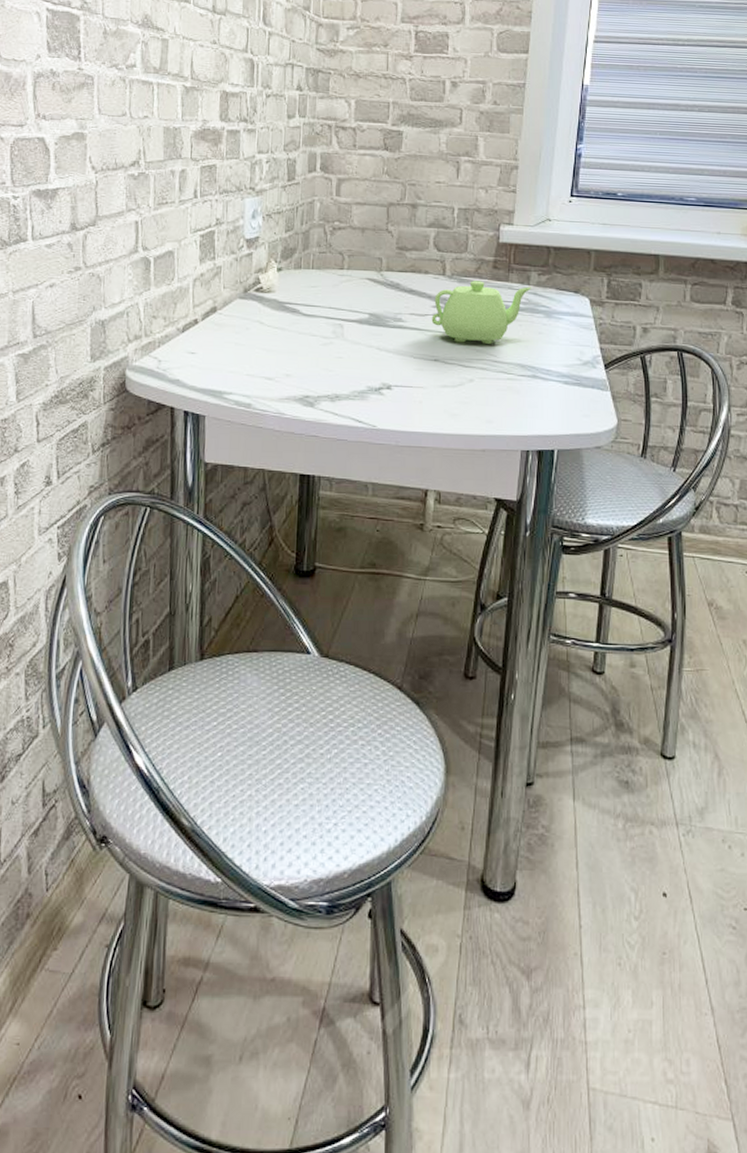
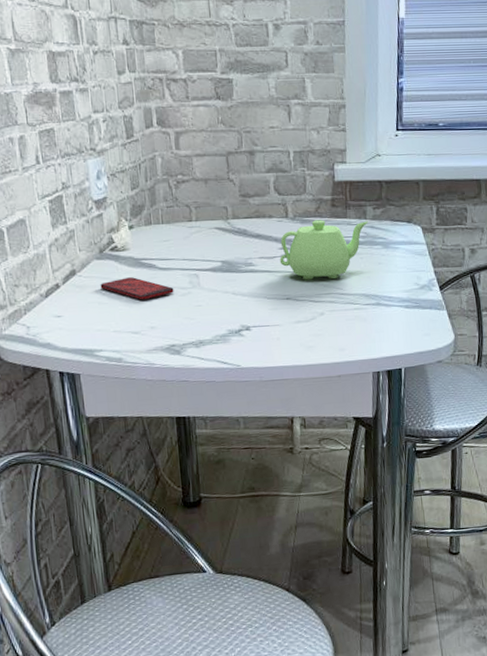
smartphone: none [239,320,316,346] -> present [100,277,174,301]

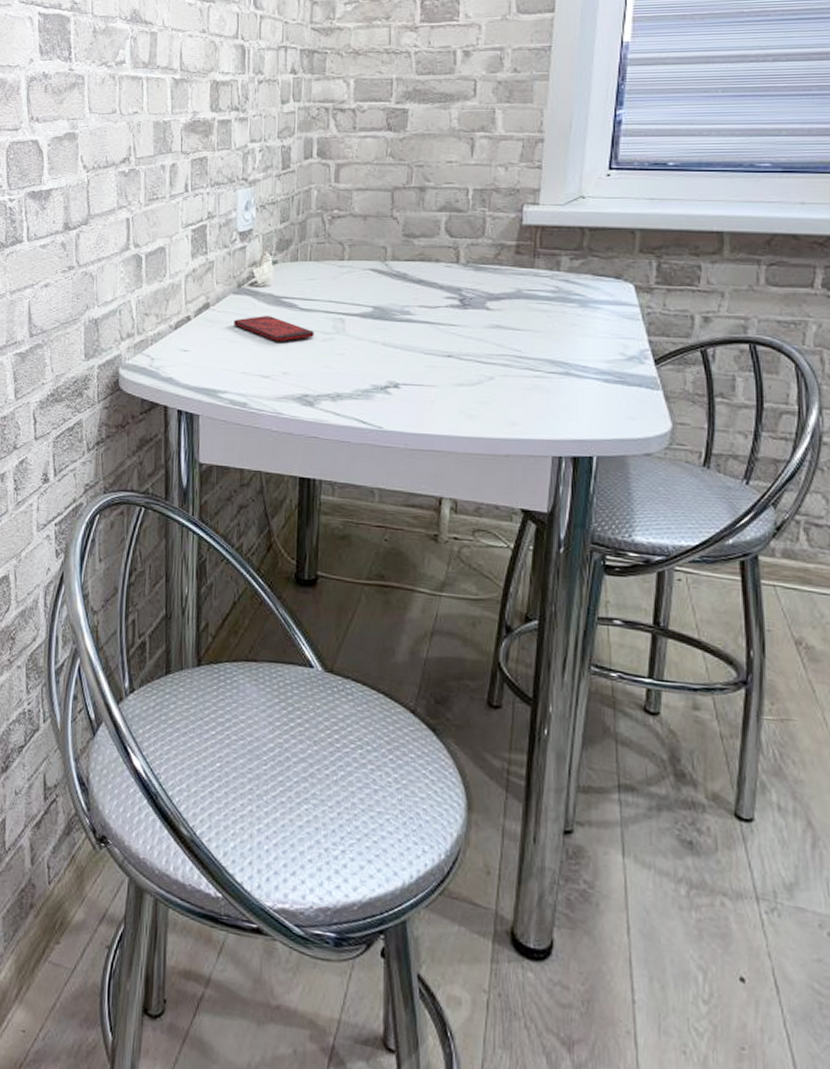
teapot: present [279,220,368,280] -> none [444,268,562,338]

